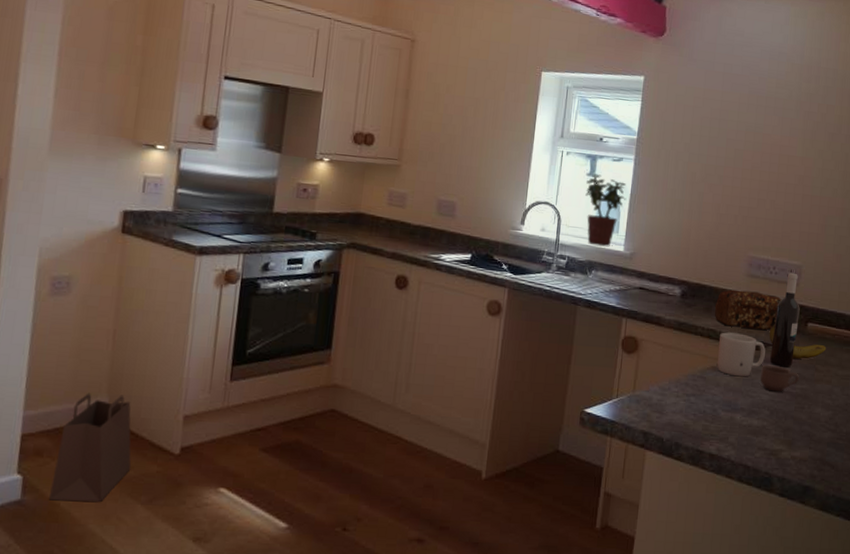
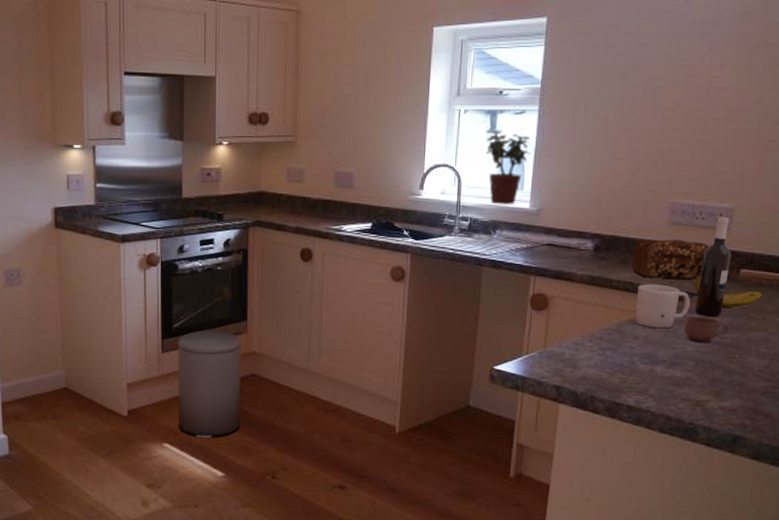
shopping bag: present [49,392,131,503] -> none [30,367,90,456]
pedal bin: none [240,357,323,484] -> present [178,329,241,439]

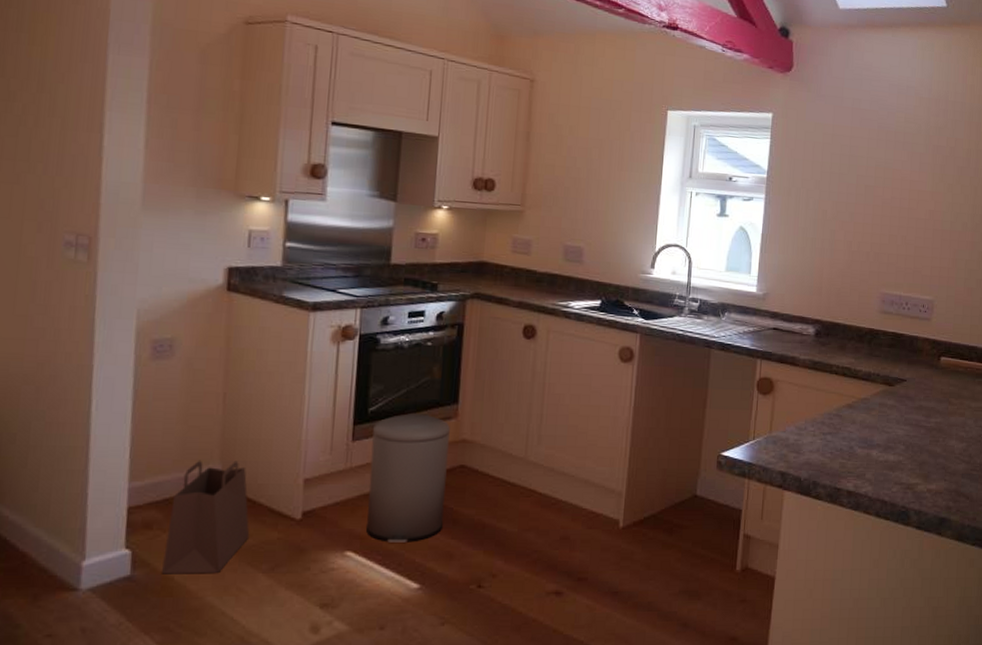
shopping bag: none [30,367,90,456] -> present [162,460,250,574]
potted plant: present [486,130,531,206] -> none [716,215,758,289]
bread loaf: present [631,239,710,279] -> none [848,326,915,366]
mug: present [634,284,690,329] -> none [852,369,900,413]
teacup: present [683,315,729,342] -> none [895,400,933,427]
fruit: present [694,272,763,309] -> none [903,359,960,394]
wine bottle: present [695,217,731,317] -> none [905,307,933,402]

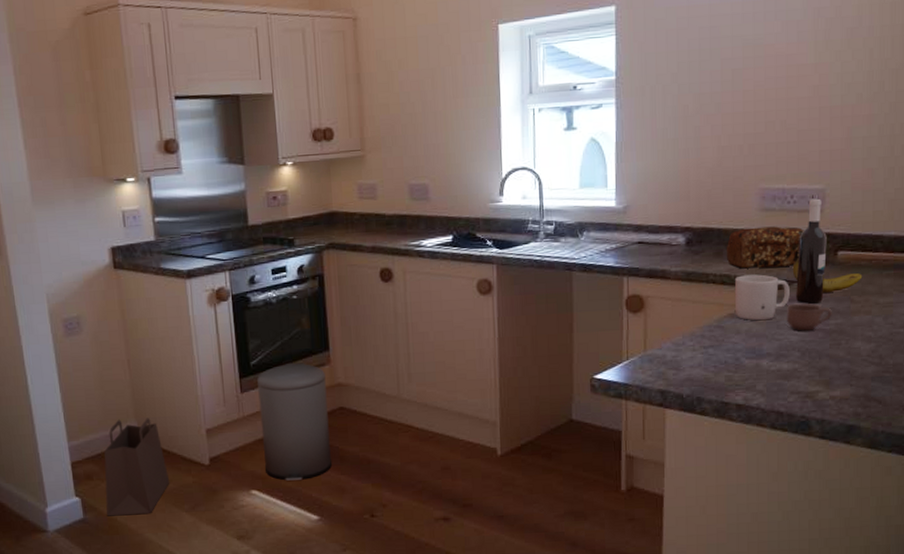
bread loaf: none [848,326,915,366] -> present [726,226,804,269]
mug: none [852,369,900,413] -> present [734,274,790,321]
teacup: none [895,400,933,427] -> present [786,303,832,331]
fruit: none [903,359,960,394] -> present [792,258,863,294]
wine bottle: none [905,307,933,402] -> present [796,198,827,304]

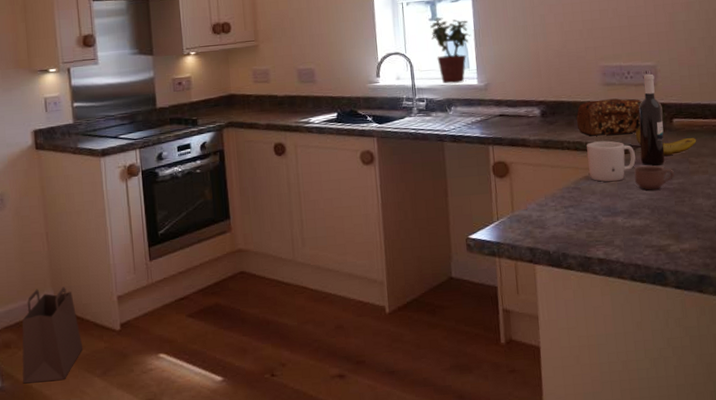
pedal bin: present [257,363,332,482] -> none [165,231,234,345]
potted plant: none [565,127,612,206] -> present [430,17,471,85]

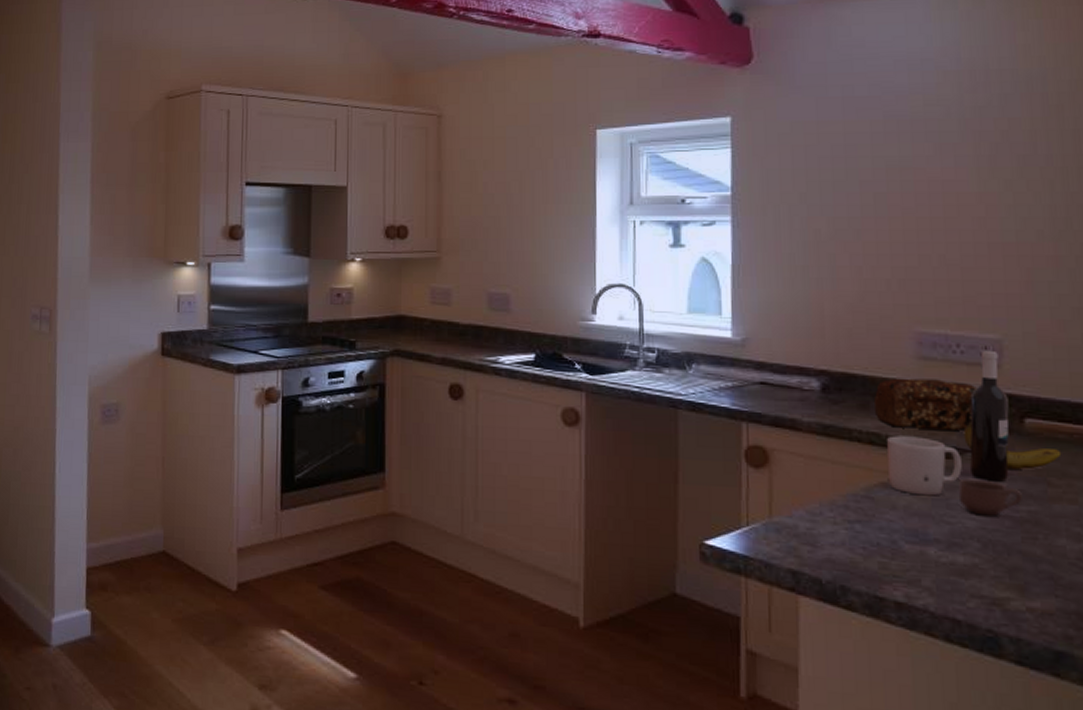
shopping bag: present [22,286,83,384] -> none [117,524,191,642]
potted plant: present [430,17,471,85] -> none [670,244,727,335]

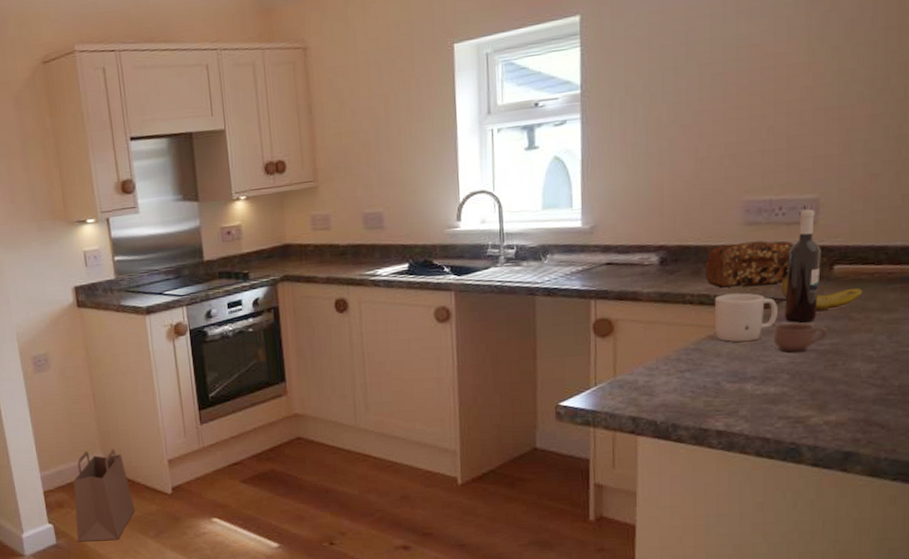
shopping bag: none [117,524,191,642] -> present [73,449,136,542]

